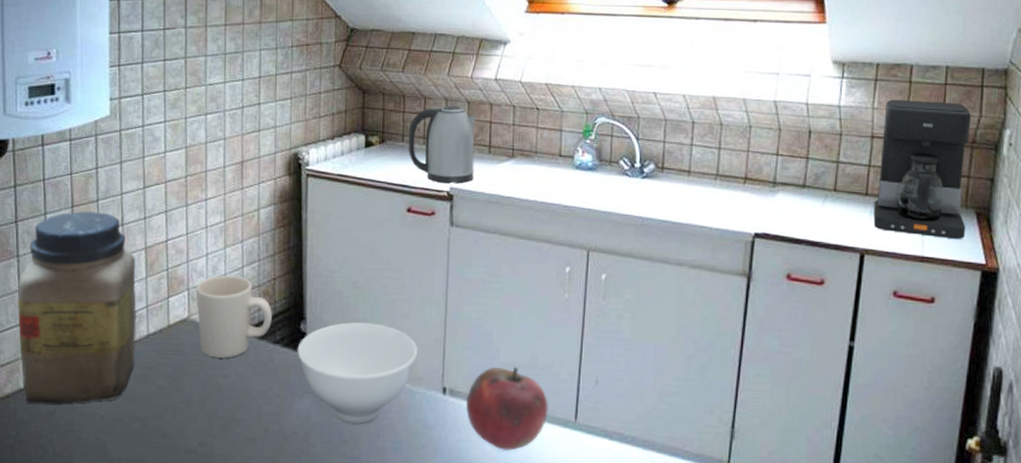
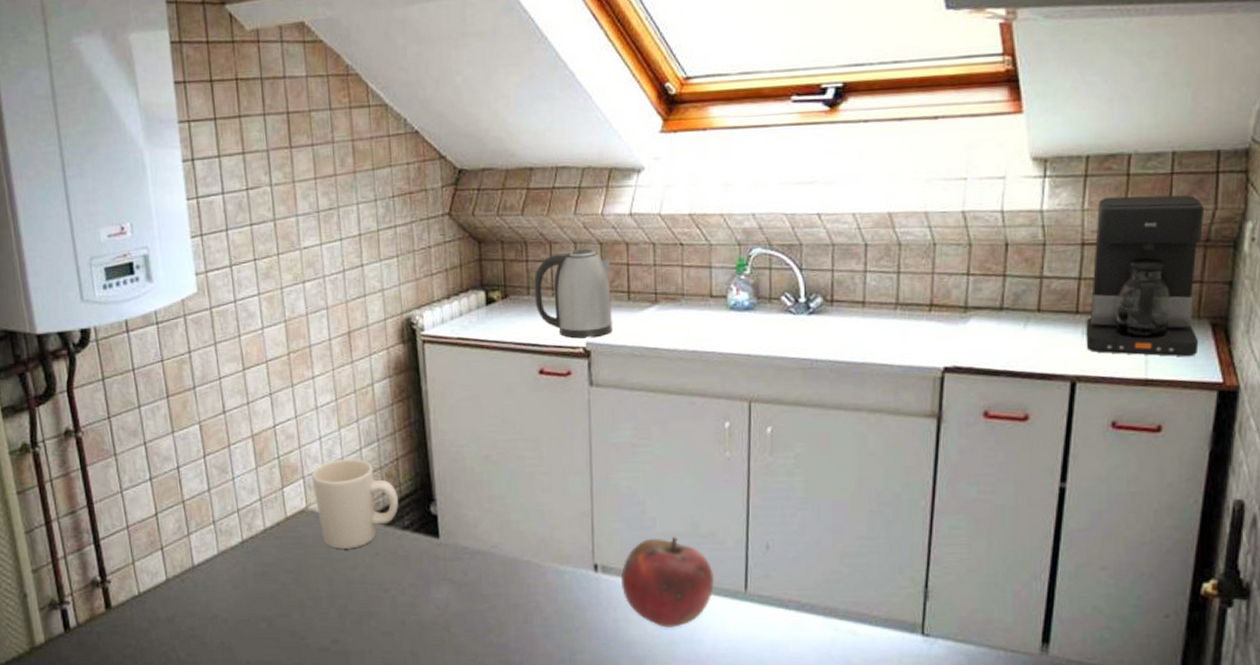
jar: present [17,211,137,405] -> none [119,400,254,610]
bowl: present [297,322,418,424] -> none [429,500,564,609]

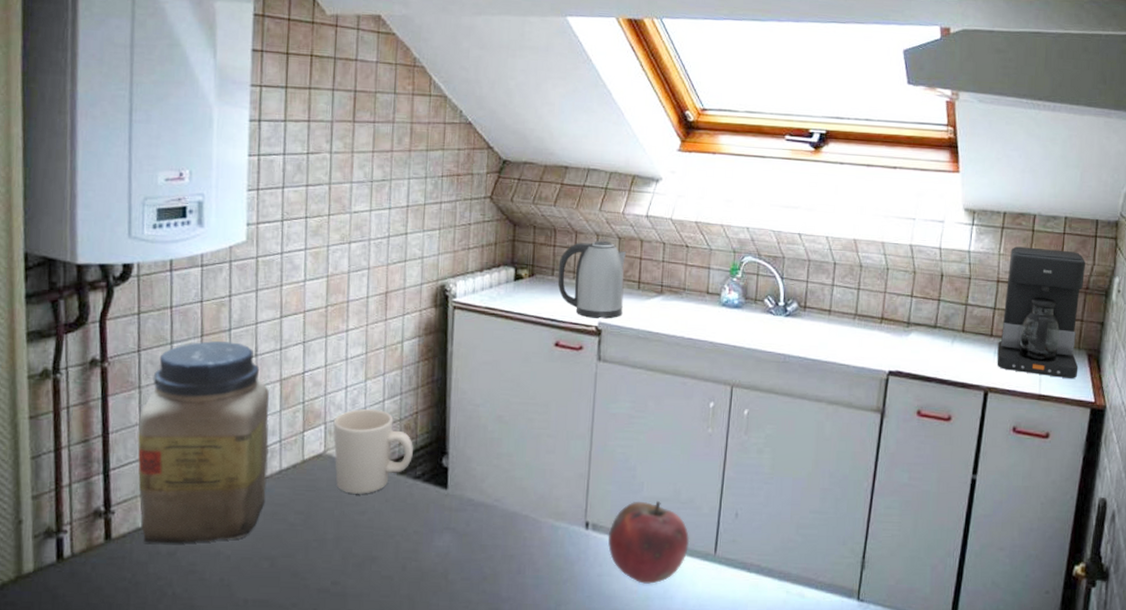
jar: none [119,400,254,610] -> present [136,341,269,544]

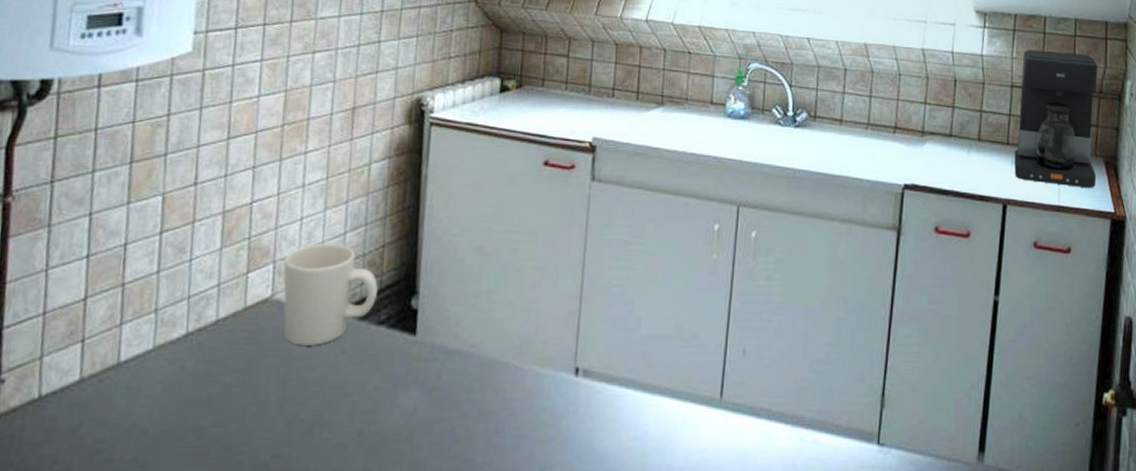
jar: present [136,341,269,544] -> none [37,168,209,418]
kettle: present [557,240,627,319] -> none [548,47,625,134]
fruit: present [607,500,690,584] -> none [600,338,693,438]

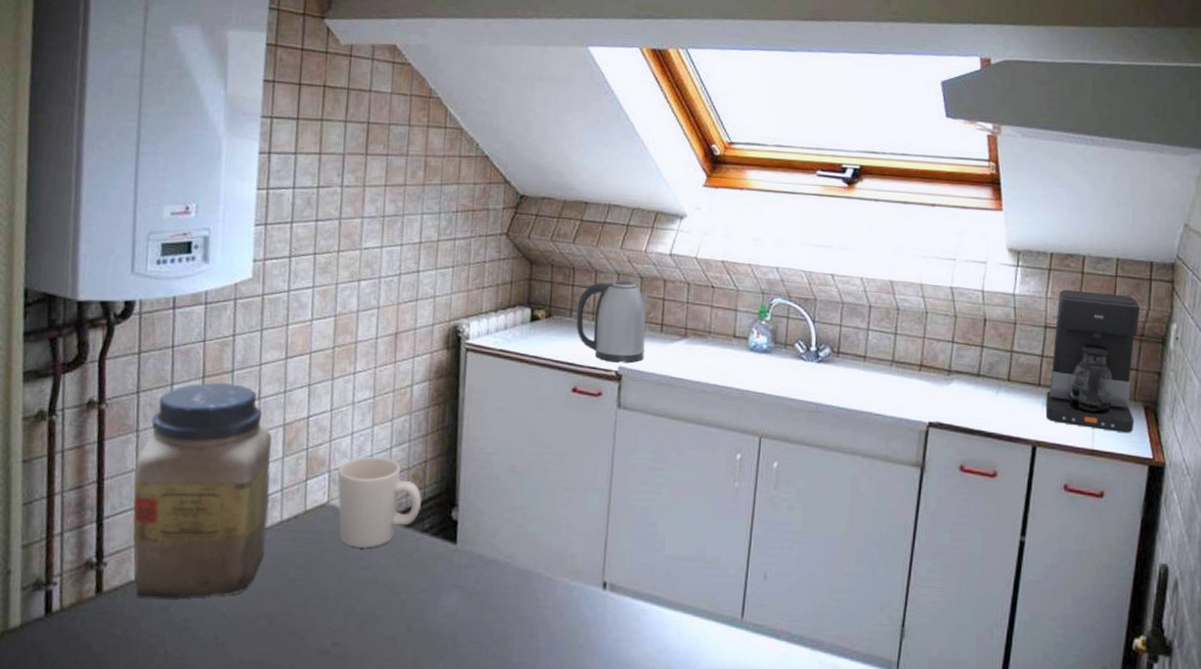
jar: none [37,168,209,418] -> present [132,383,272,599]
kettle: none [548,47,625,134] -> present [576,279,649,363]

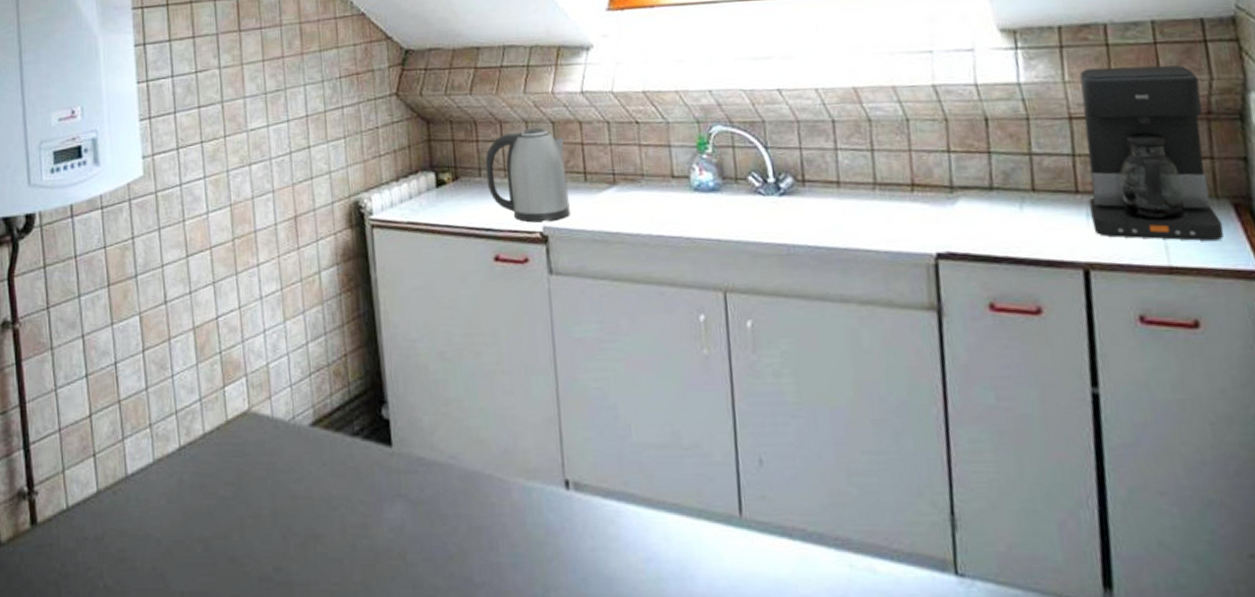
jar: present [132,383,272,599] -> none [53,289,192,527]
mug: present [337,456,421,548] -> none [254,354,347,458]

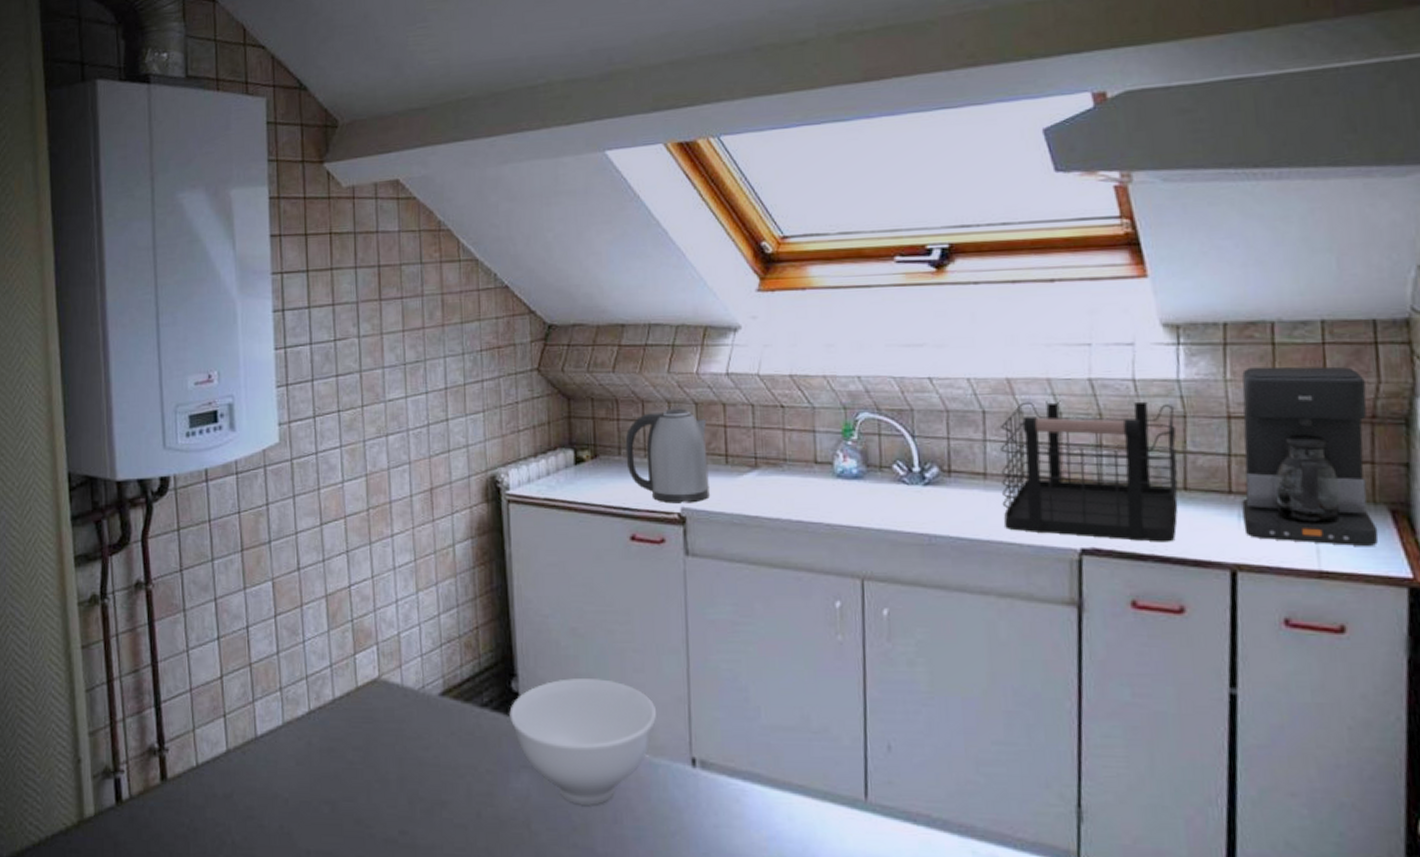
bowl: none [381,402,529,533] -> present [509,678,658,805]
dish rack: none [851,105,1028,244] -> present [999,400,1178,542]

